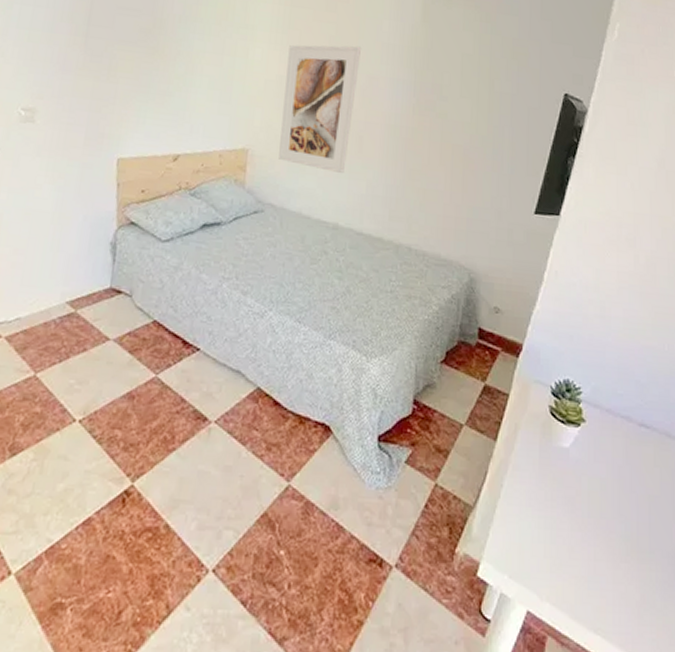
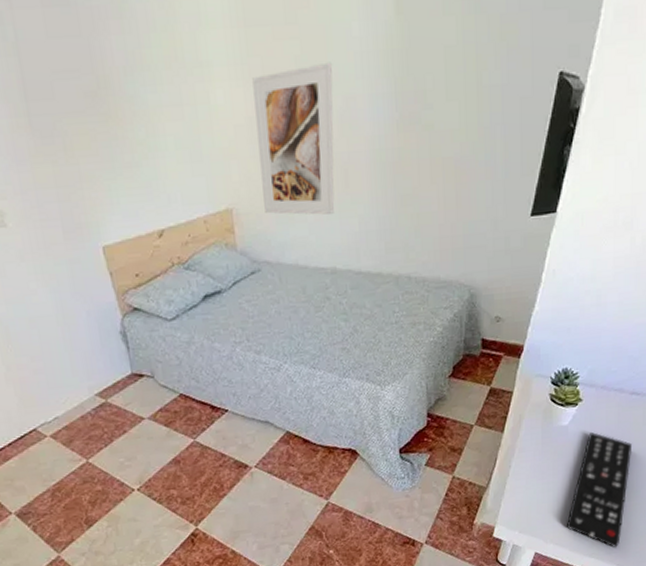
remote control: none [565,463,644,628] -> present [566,432,633,548]

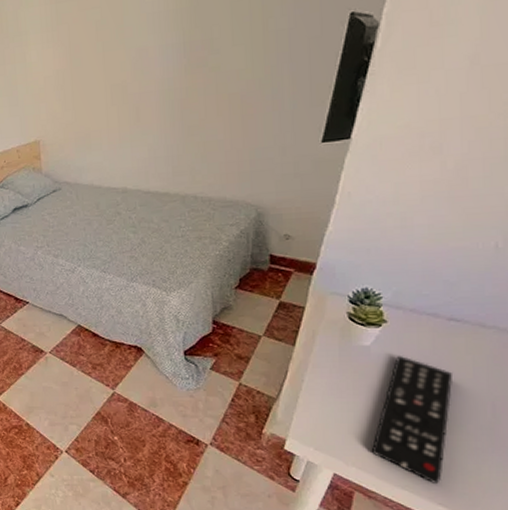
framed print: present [252,62,335,215] -> none [60,23,128,145]

